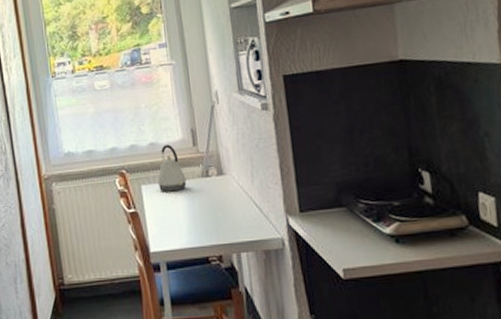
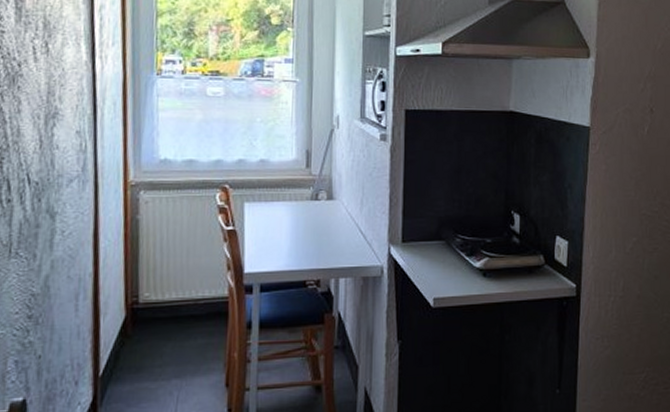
kettle: present [157,144,187,192] -> none [262,163,294,212]

